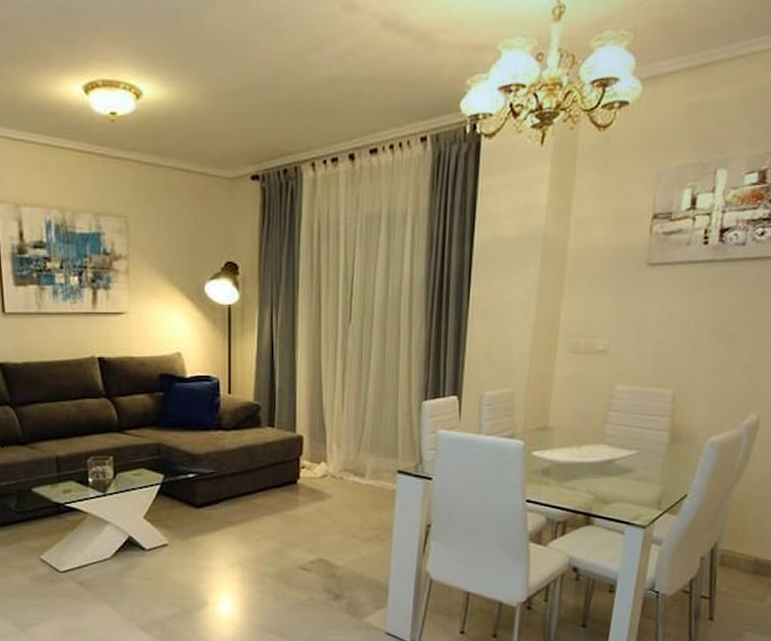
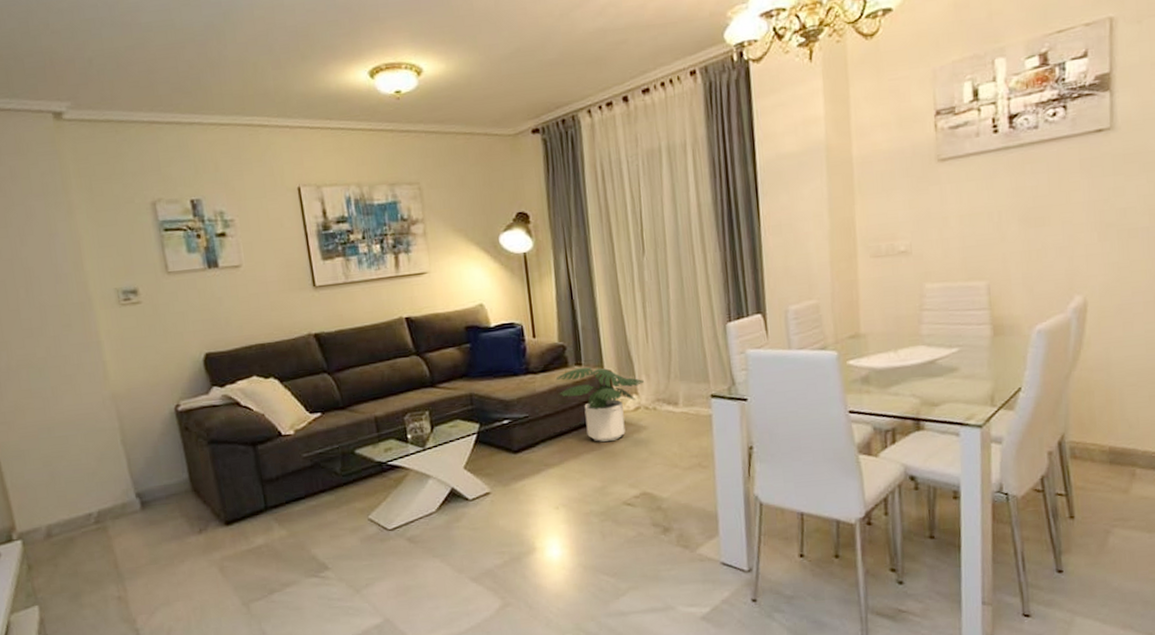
potted plant: none [247,430,334,505] -> present [556,367,644,442]

